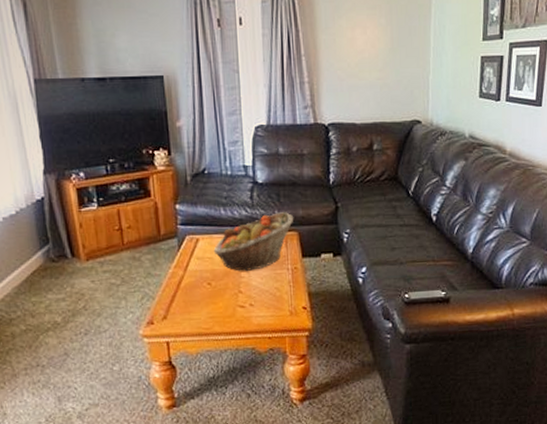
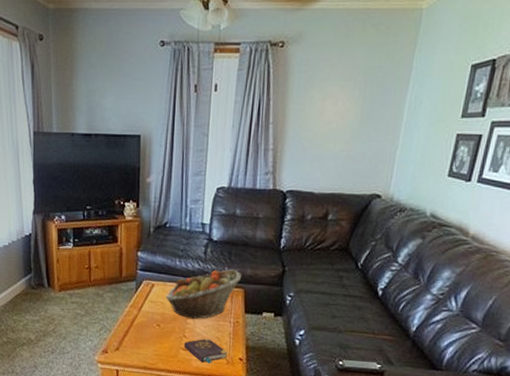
book: none [240,290,290,318] -> present [184,338,228,363]

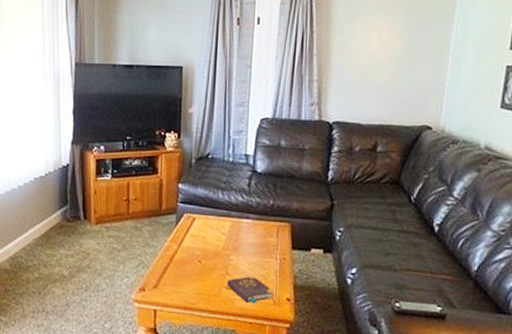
fruit basket: present [165,269,242,319] -> none [207,202,288,255]

